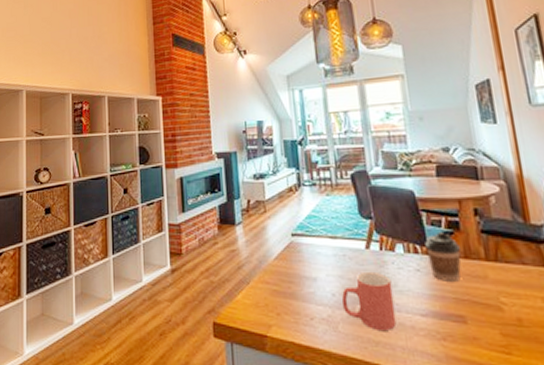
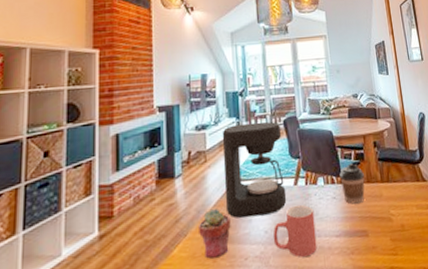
potted succulent: none [261,260,294,311] -> present [199,208,231,259]
coffee maker: none [281,174,357,276] -> present [222,121,287,218]

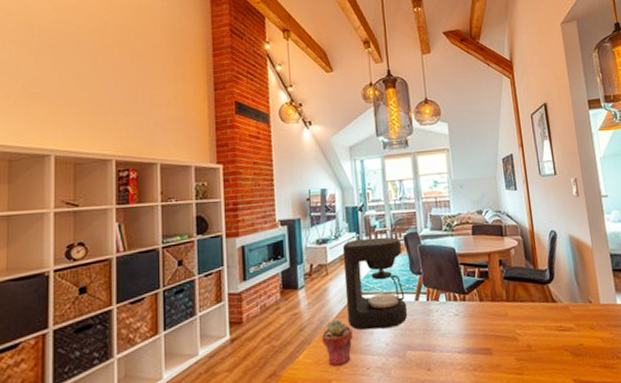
mug: present [273,204,317,257] -> none [394,319,439,371]
coffee cup: present [339,163,365,204] -> none [462,281,489,322]

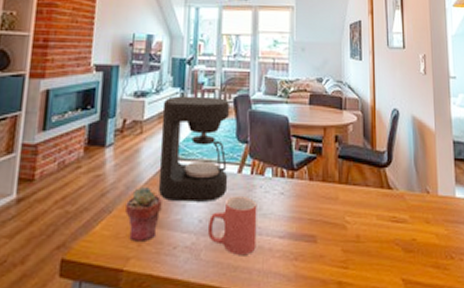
mug: none [394,319,439,371] -> present [207,195,257,255]

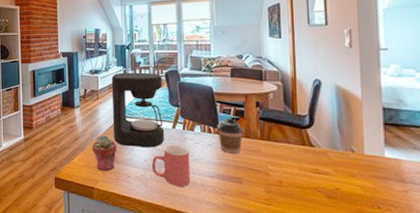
coffee cup: none [291,157,320,204] -> present [217,119,243,154]

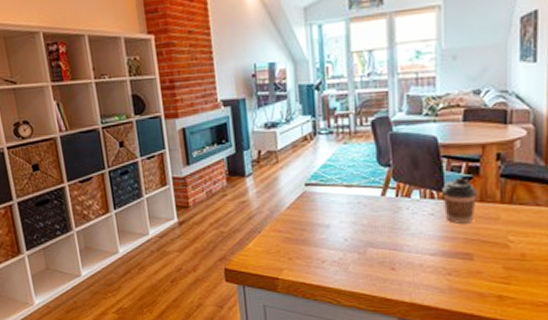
potted succulent: present [92,134,117,171] -> none [272,210,307,256]
coffee maker: present [111,72,165,148] -> none [295,121,372,224]
mug: present [151,144,191,186] -> none [353,217,406,269]

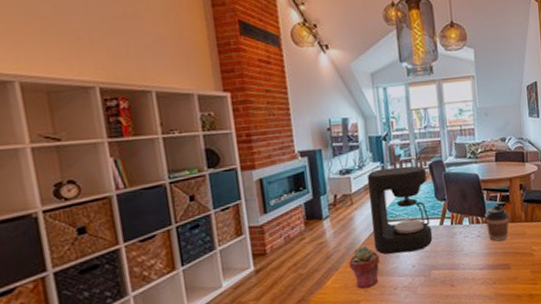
potted succulent: none [272,210,307,256] -> present [349,246,380,289]
coffee maker: none [295,121,372,224] -> present [366,165,433,255]

